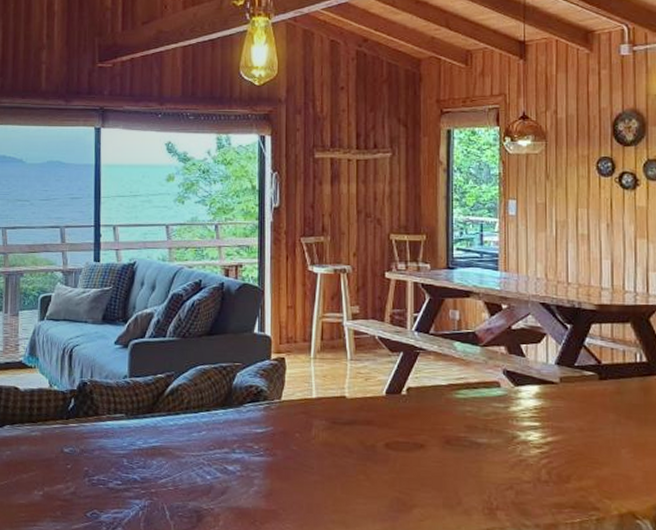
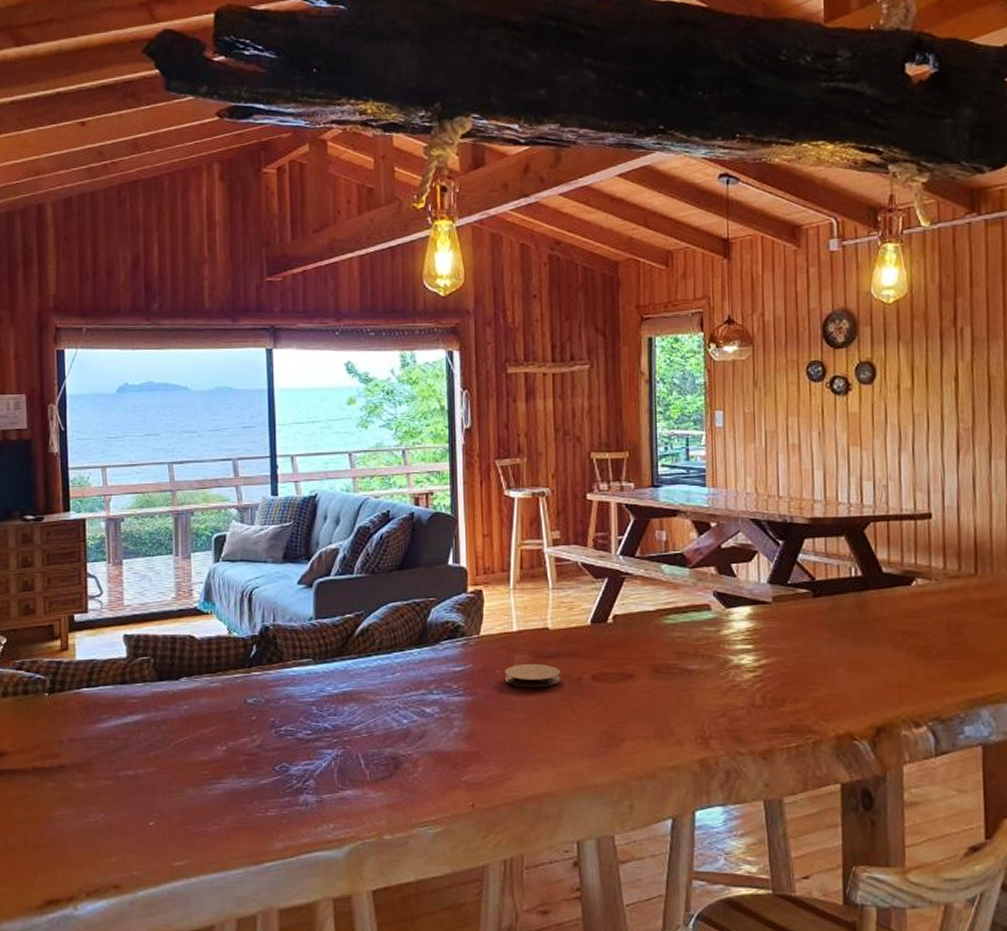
coaster: none [303,429,356,453] -> present [504,663,561,688]

